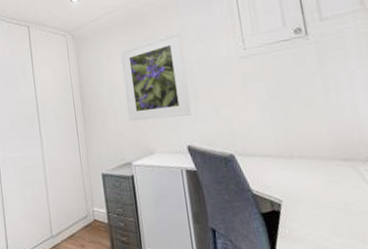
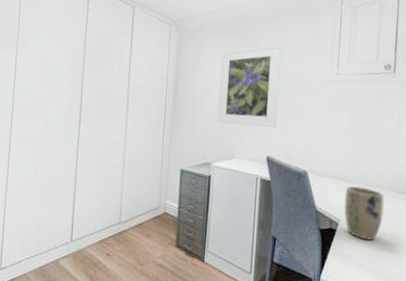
plant pot: none [280,160,331,218] -> present [344,185,384,241]

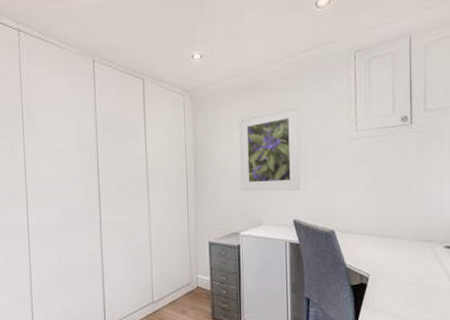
plant pot: present [344,185,384,241] -> none [372,239,410,291]

